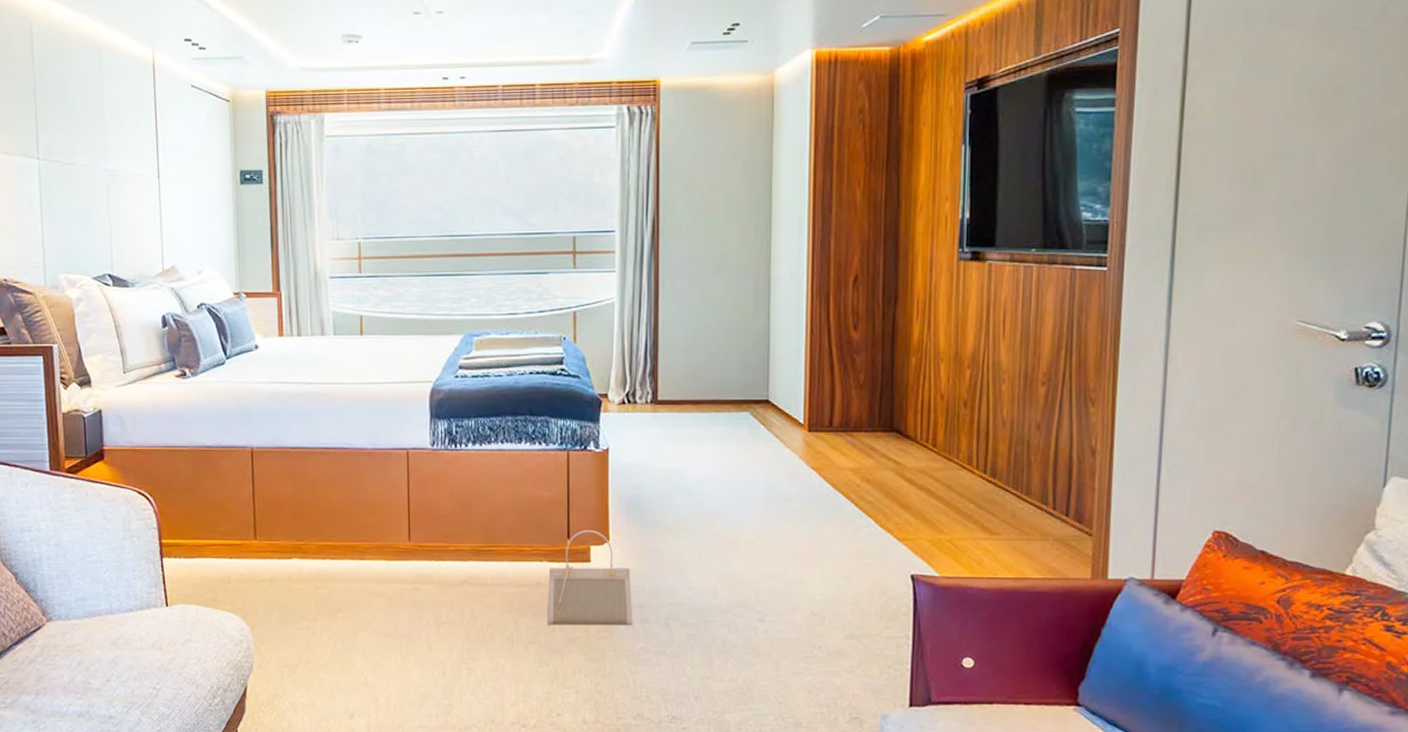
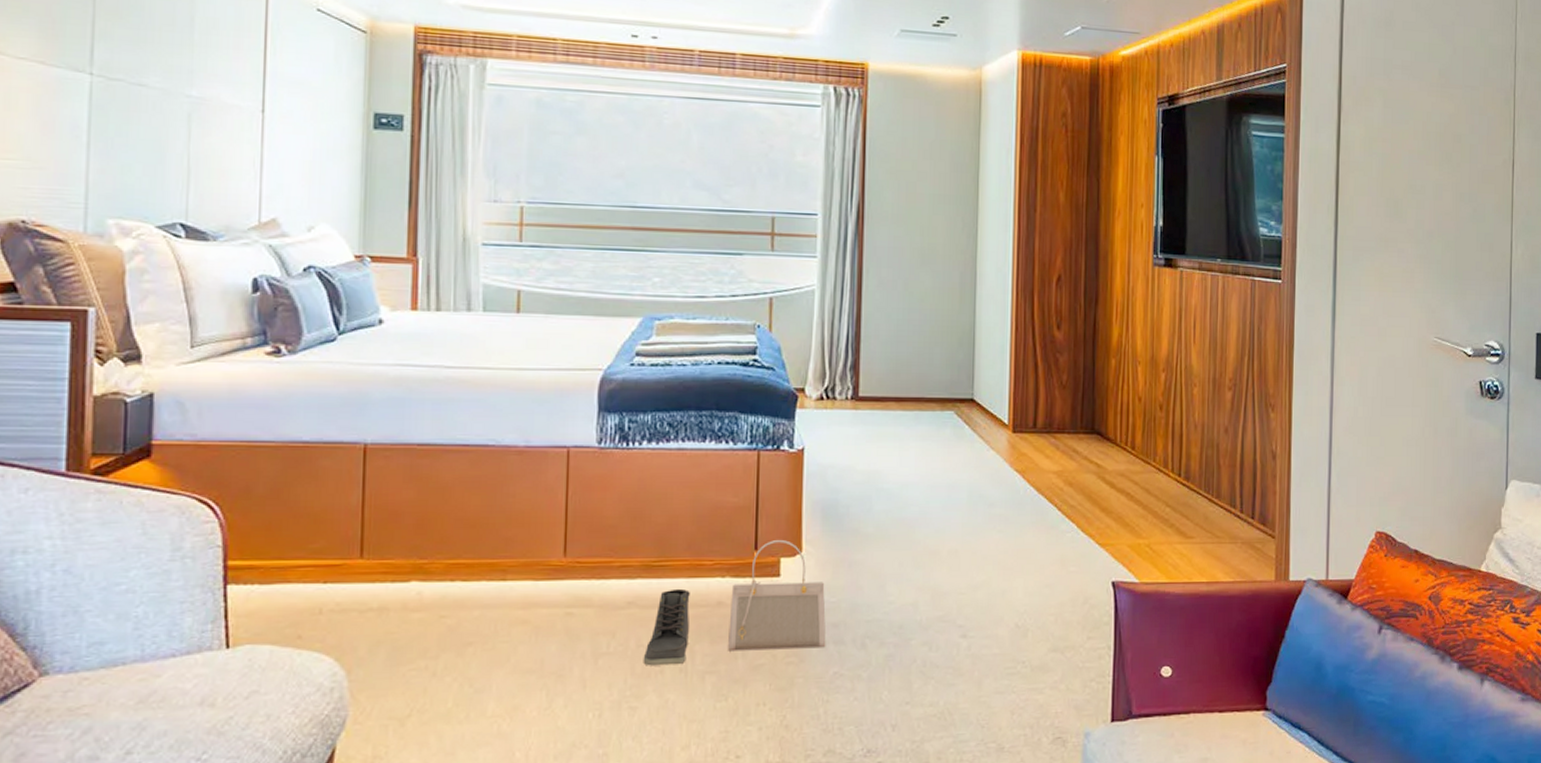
sneaker: none [476,570,514,635] -> present [643,588,690,666]

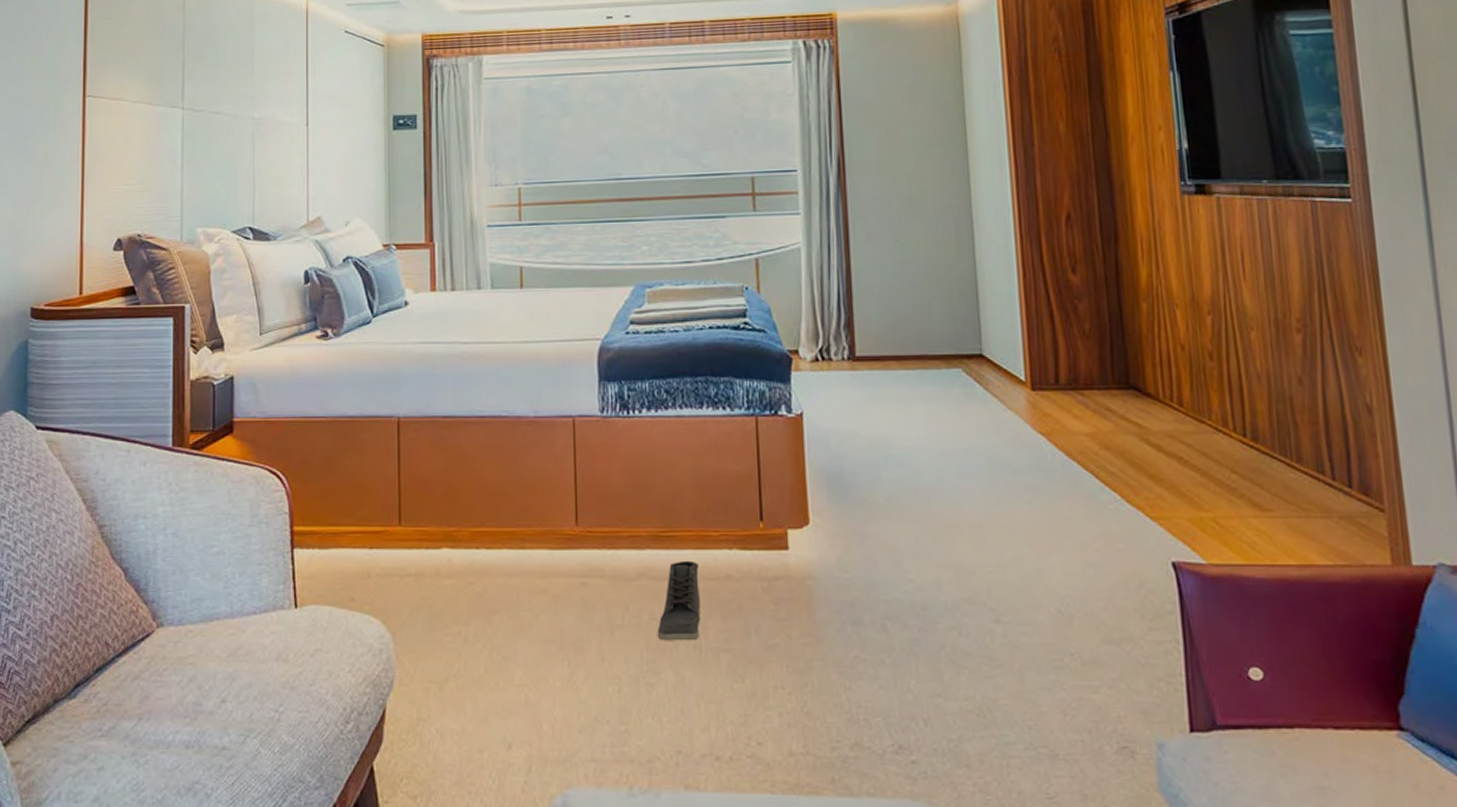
handbag: present [728,540,826,652] -> none [739,511,843,629]

